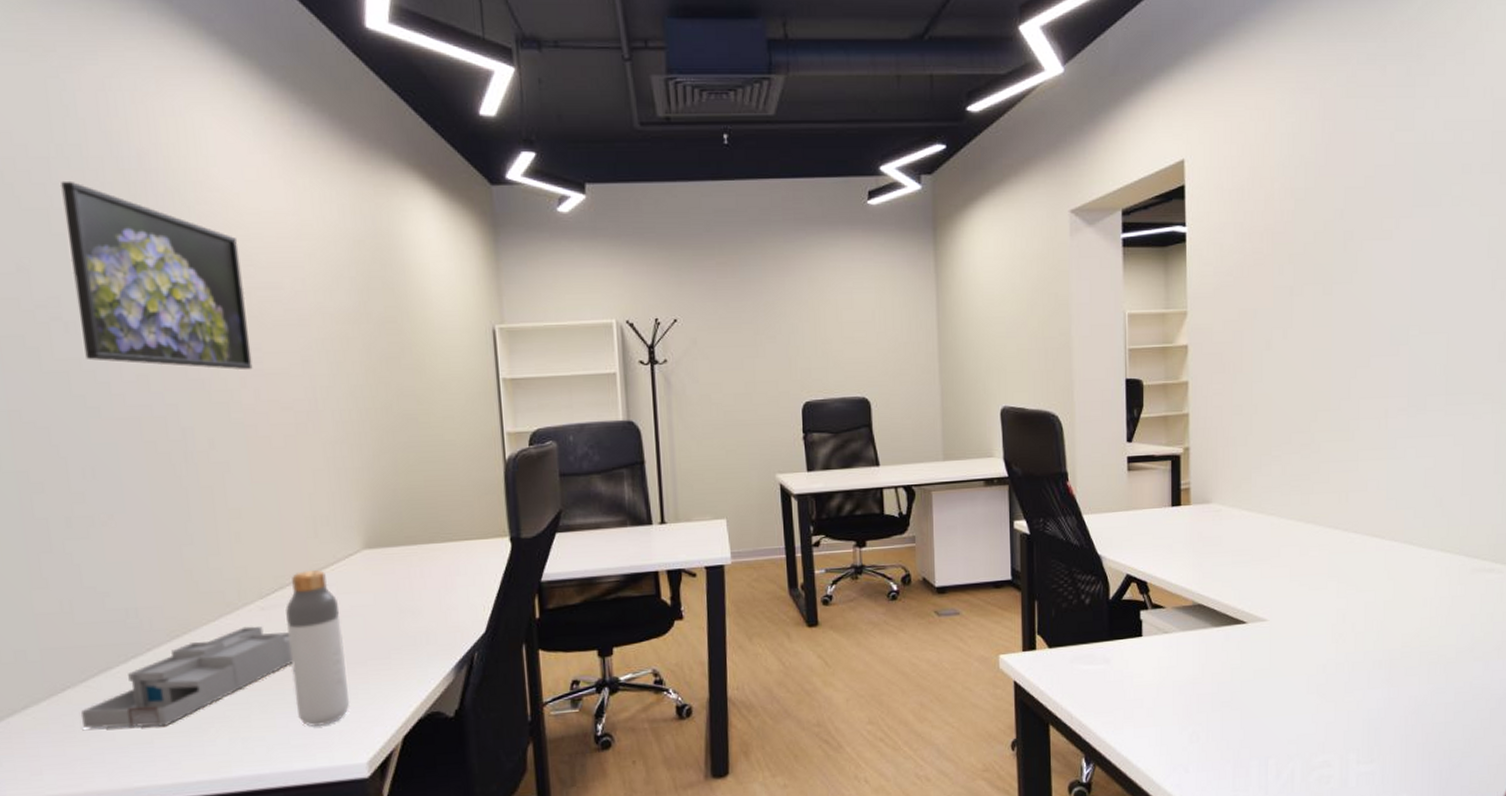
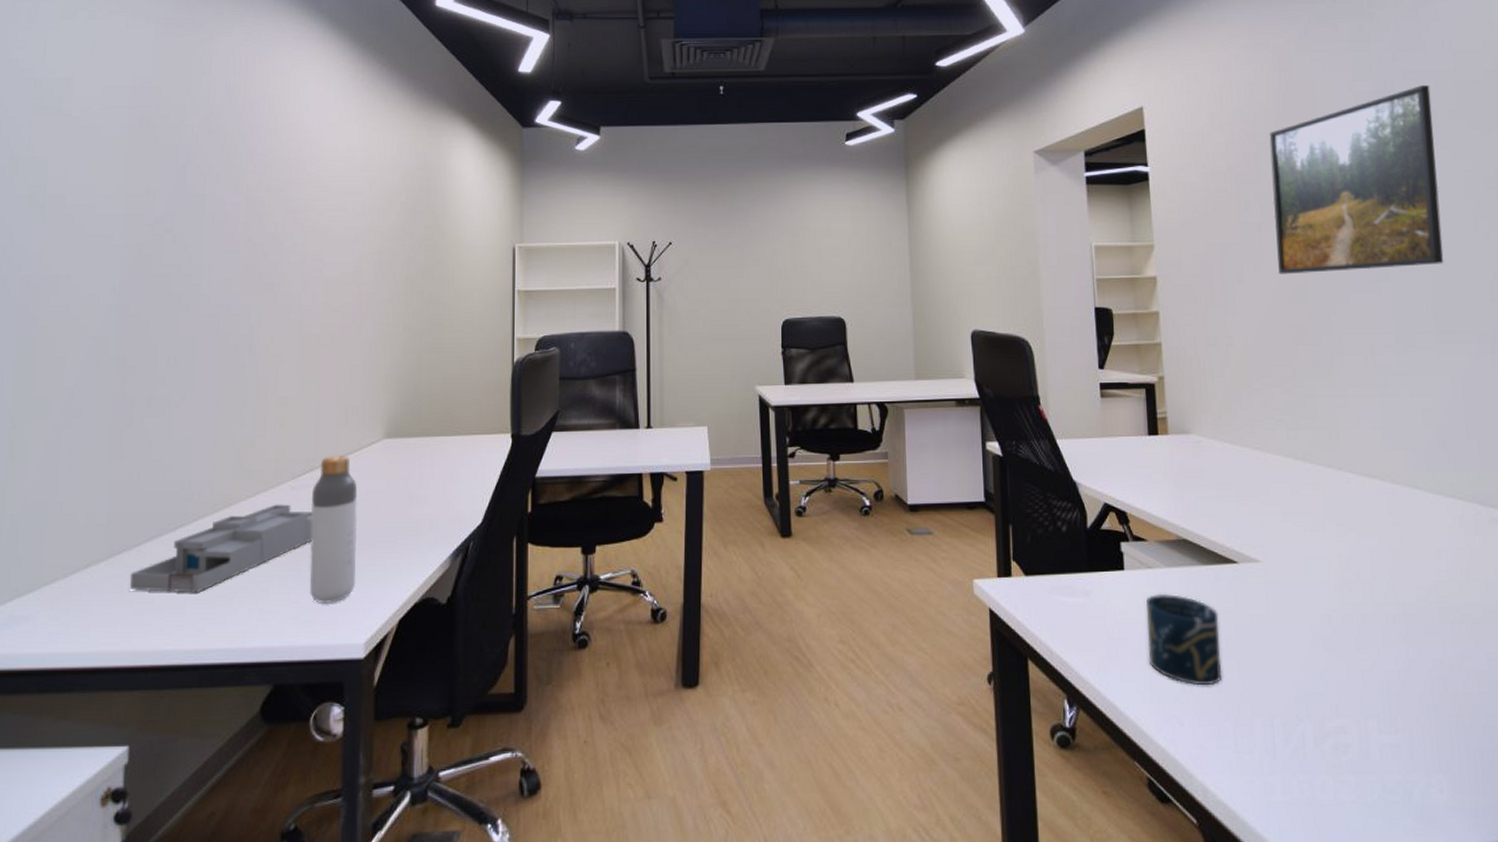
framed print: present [61,180,253,371] -> none [186,123,316,278]
cup: none [1160,655,1226,737] -> present [1145,593,1222,686]
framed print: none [1306,136,1468,340] -> present [1269,85,1444,275]

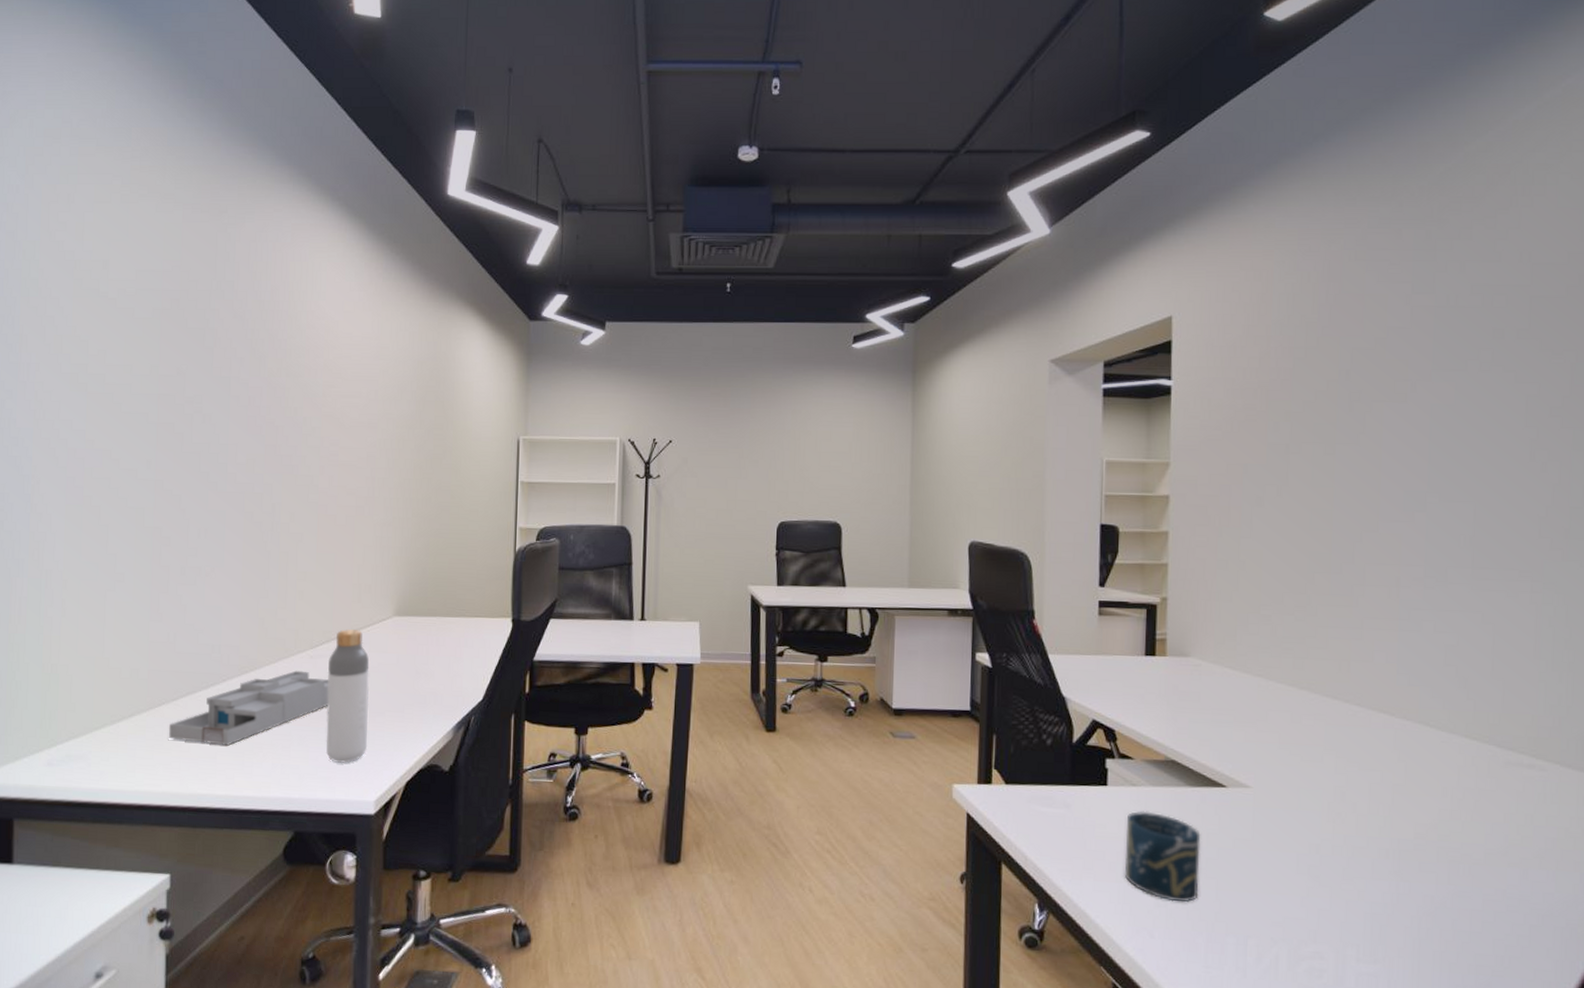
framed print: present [1269,85,1444,275] -> none [1303,301,1500,499]

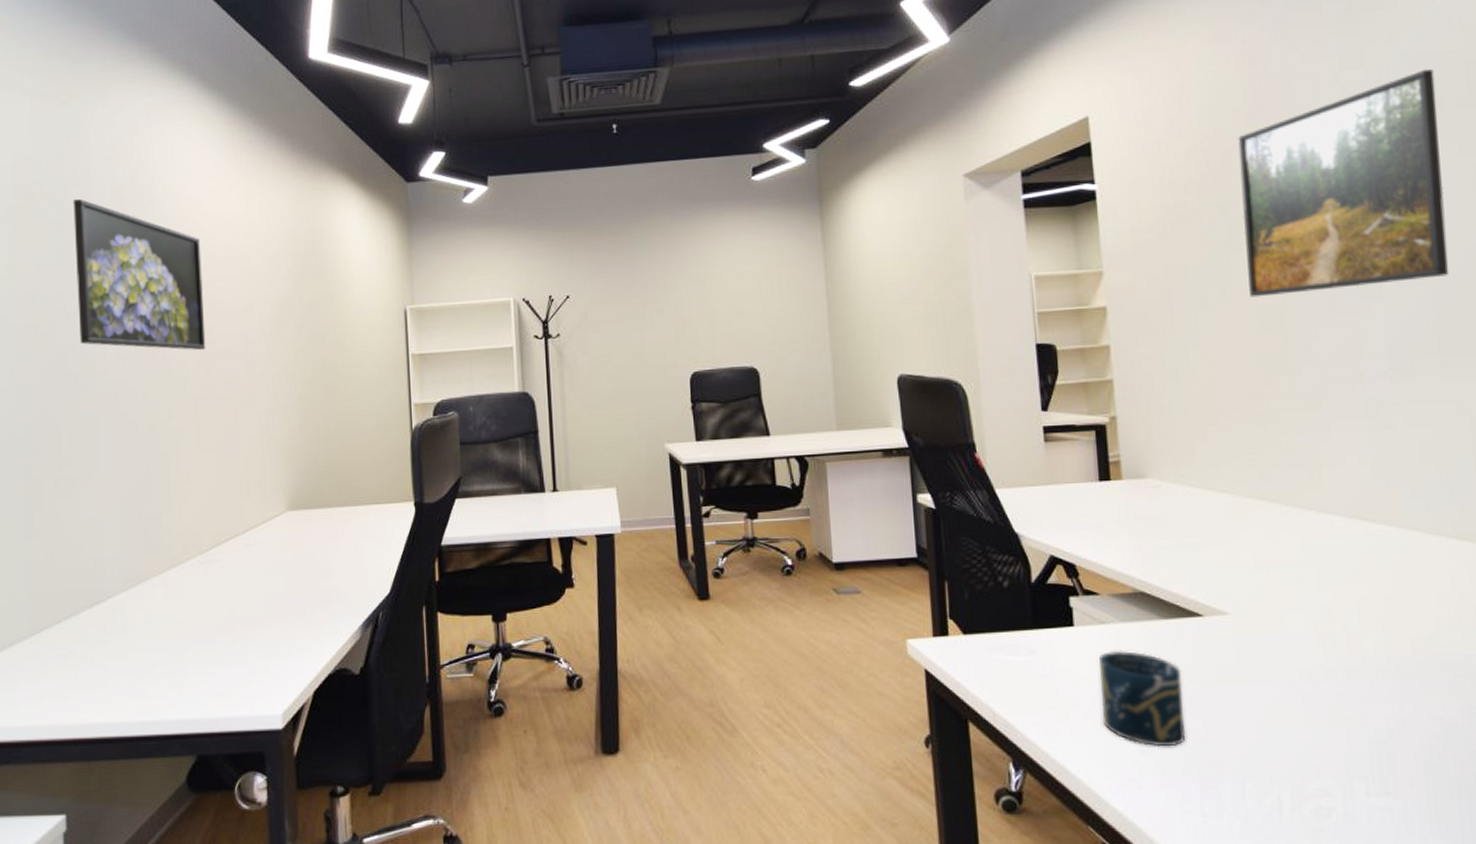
desk organizer: present [169,670,329,746] -> none [54,579,224,668]
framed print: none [214,308,333,461] -> present [73,198,206,351]
bottle: present [325,628,370,763] -> none [220,528,270,676]
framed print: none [1303,301,1500,499] -> present [1238,69,1450,298]

